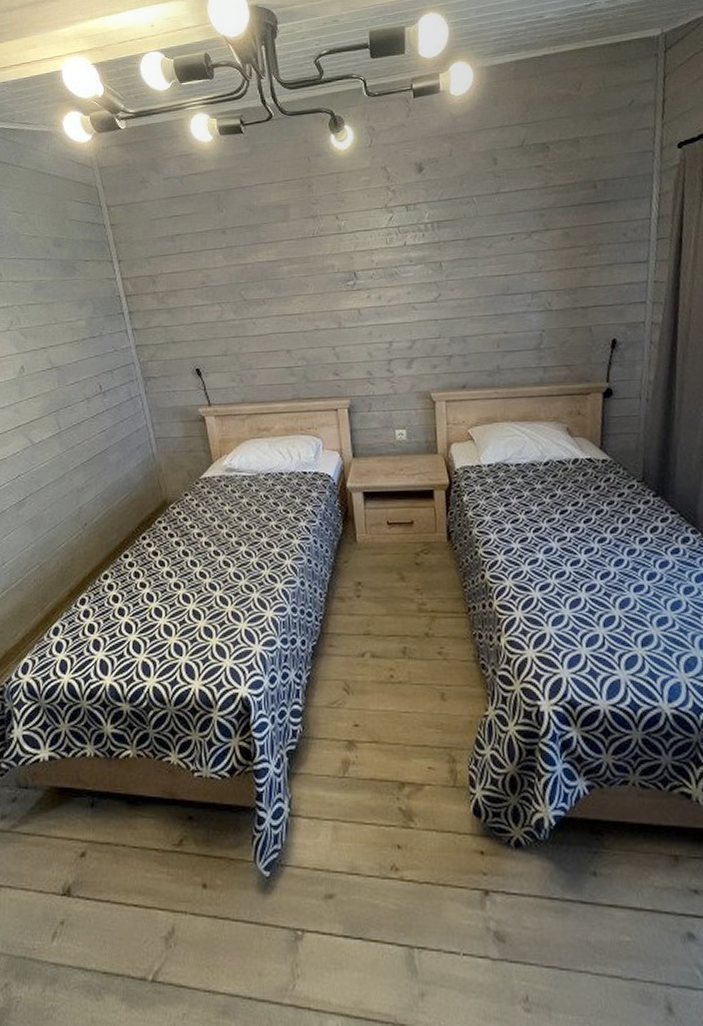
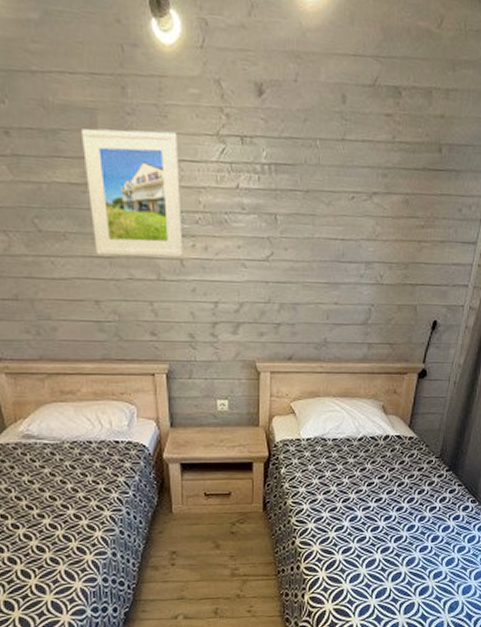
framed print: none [277,211,360,313] -> present [80,128,183,257]

